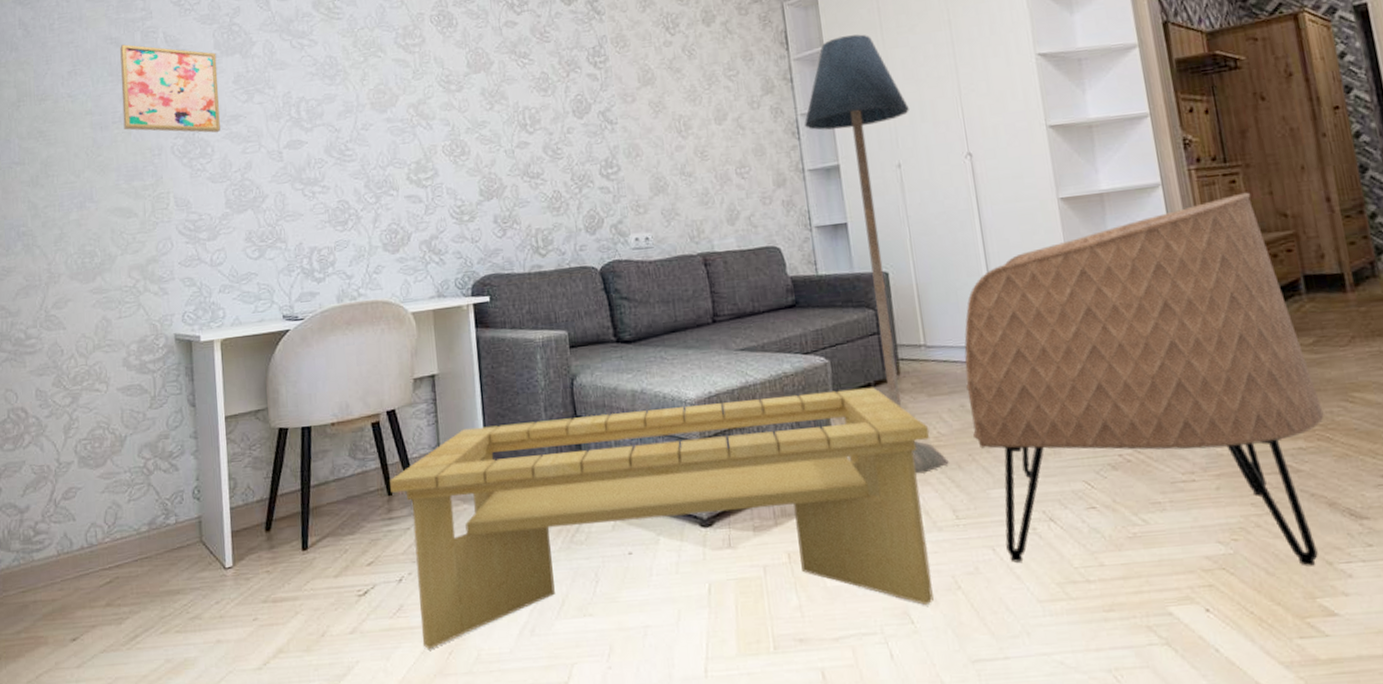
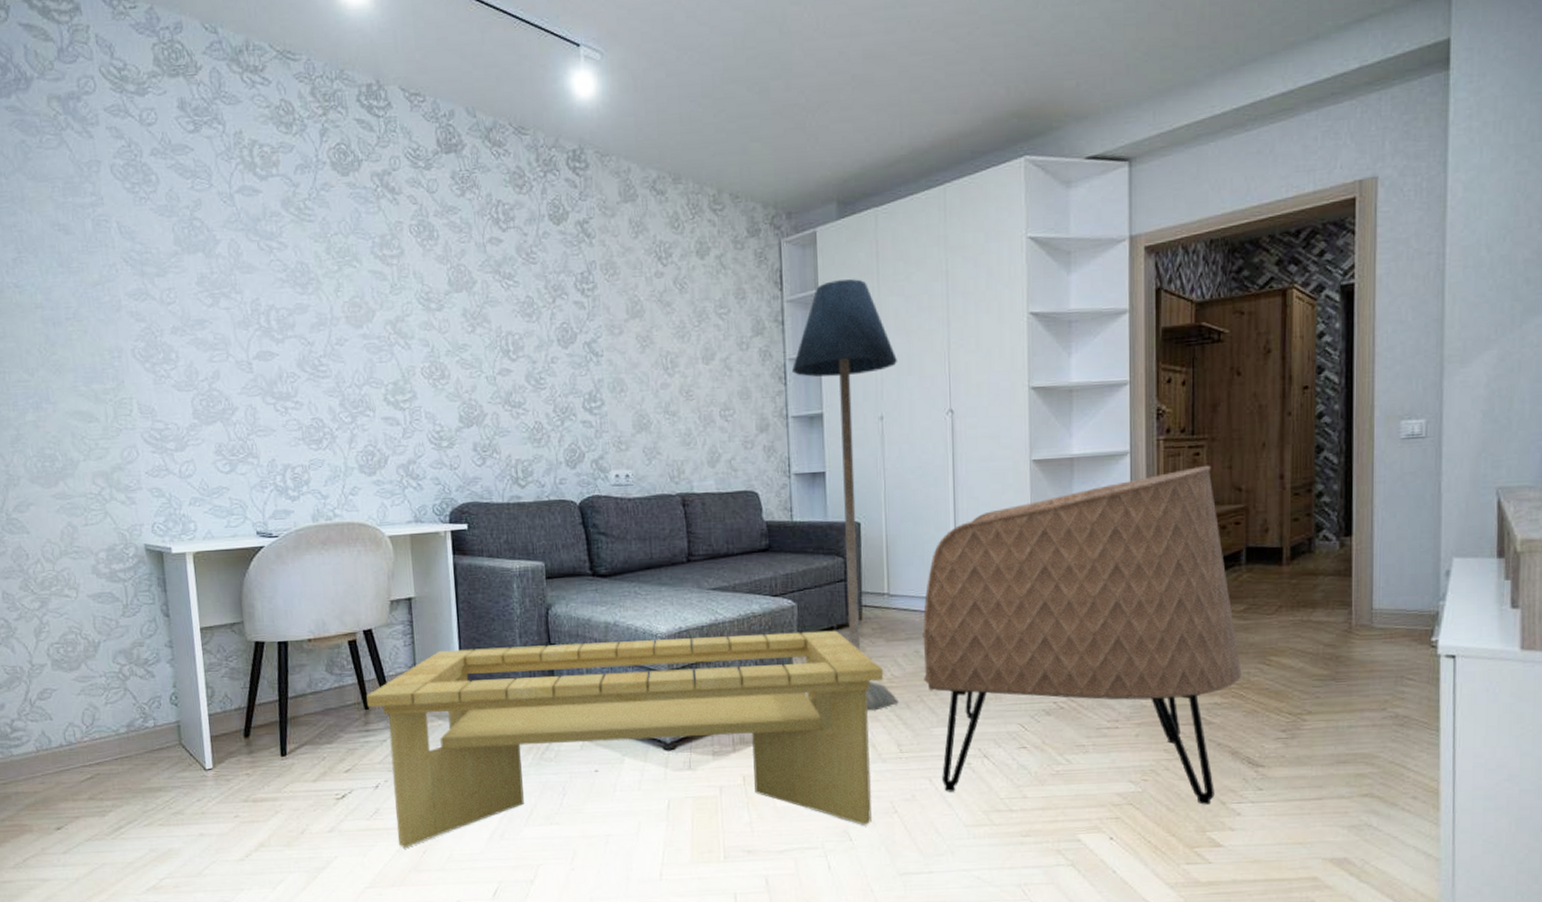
wall art: present [120,44,220,133] -> none [69,232,185,338]

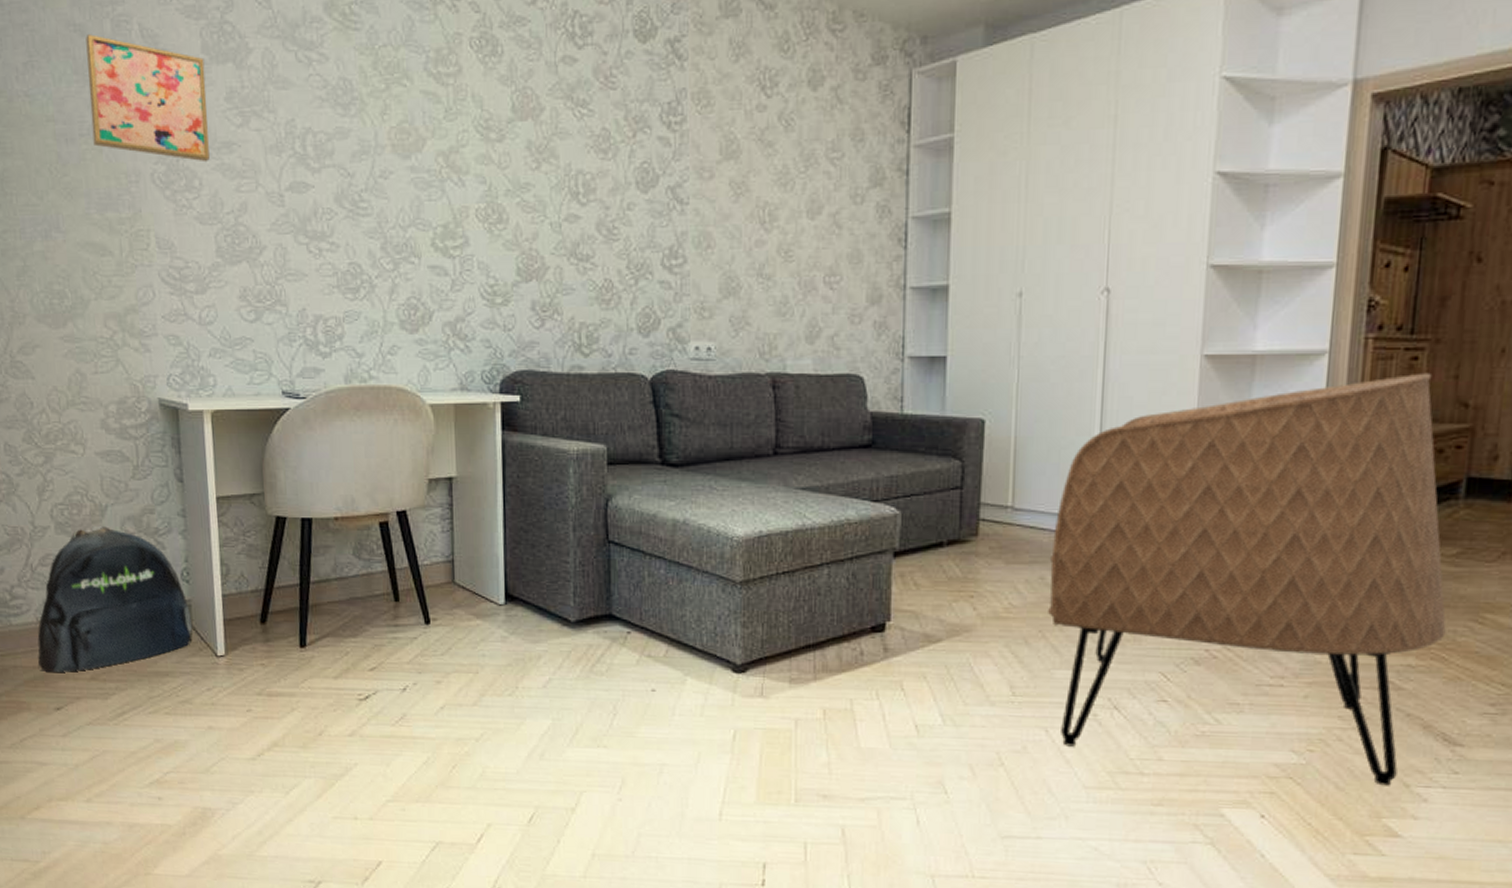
backpack: none [37,660,183,795] -> present [37,526,193,672]
wall art: none [69,232,185,338] -> present [86,34,210,163]
coffee table: present [366,630,884,848] -> none [397,540,1000,777]
floor lamp: present [791,279,899,711] -> none [914,122,1045,645]

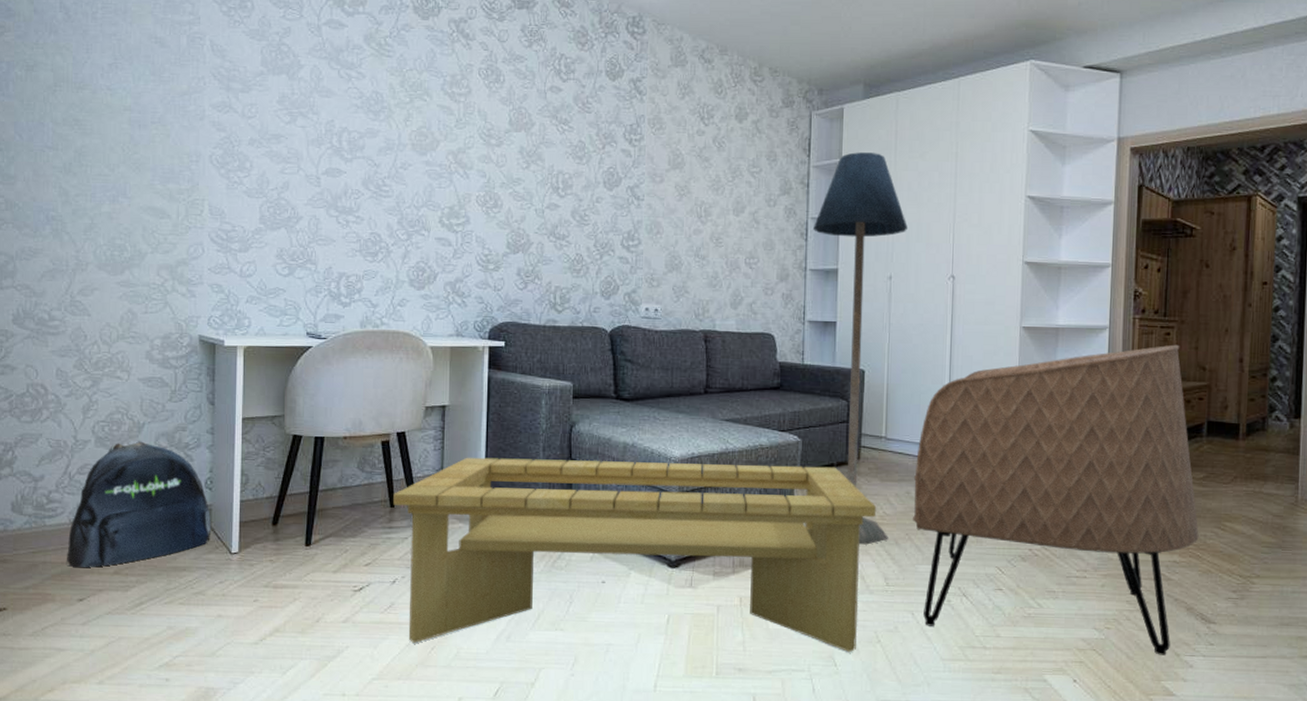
wall art: present [86,34,210,163] -> none [163,46,263,149]
coffee table: none [397,540,1000,777] -> present [393,457,877,652]
floor lamp: none [914,122,1045,645] -> present [812,152,907,545]

